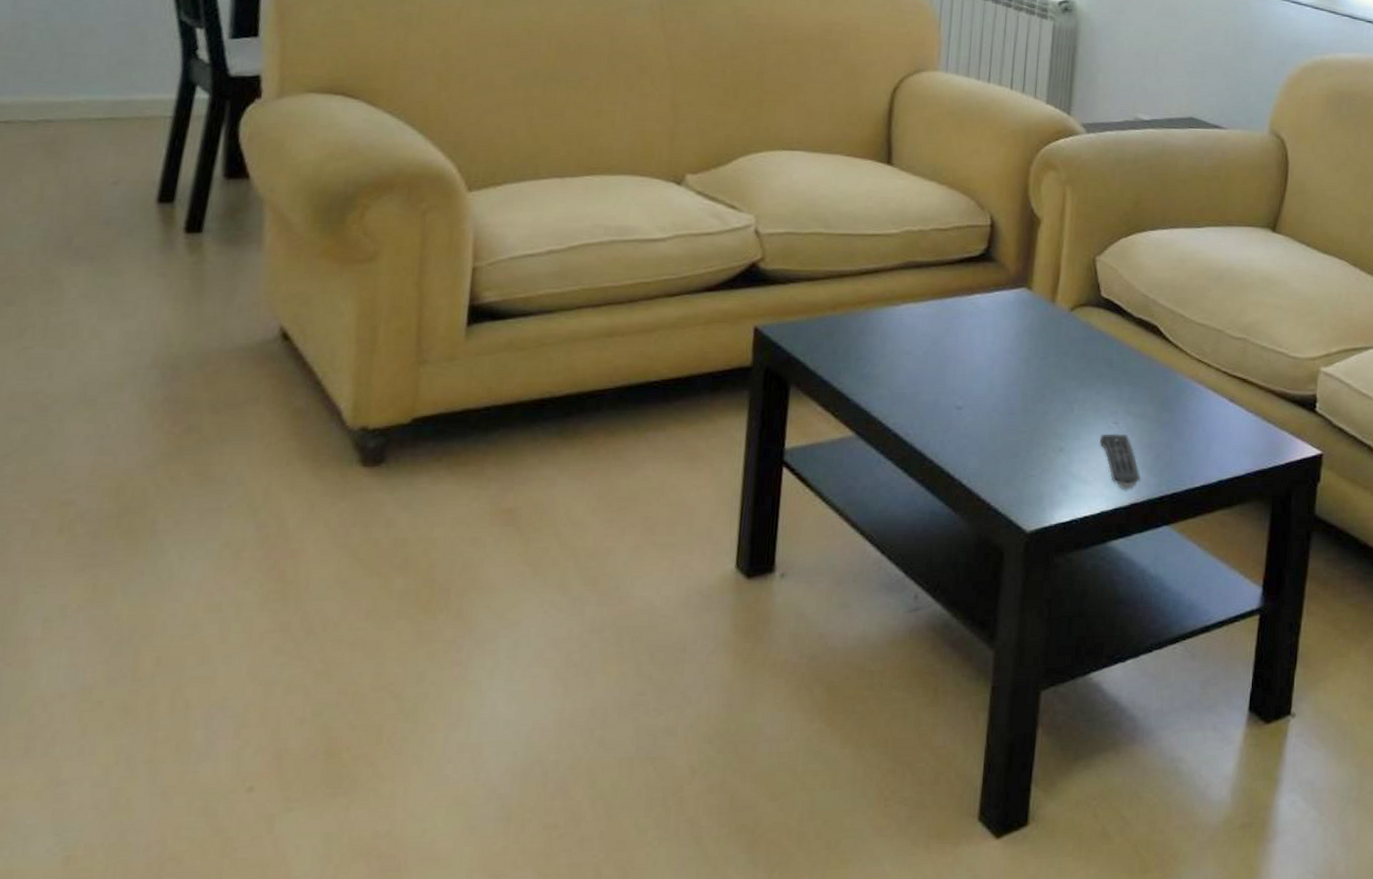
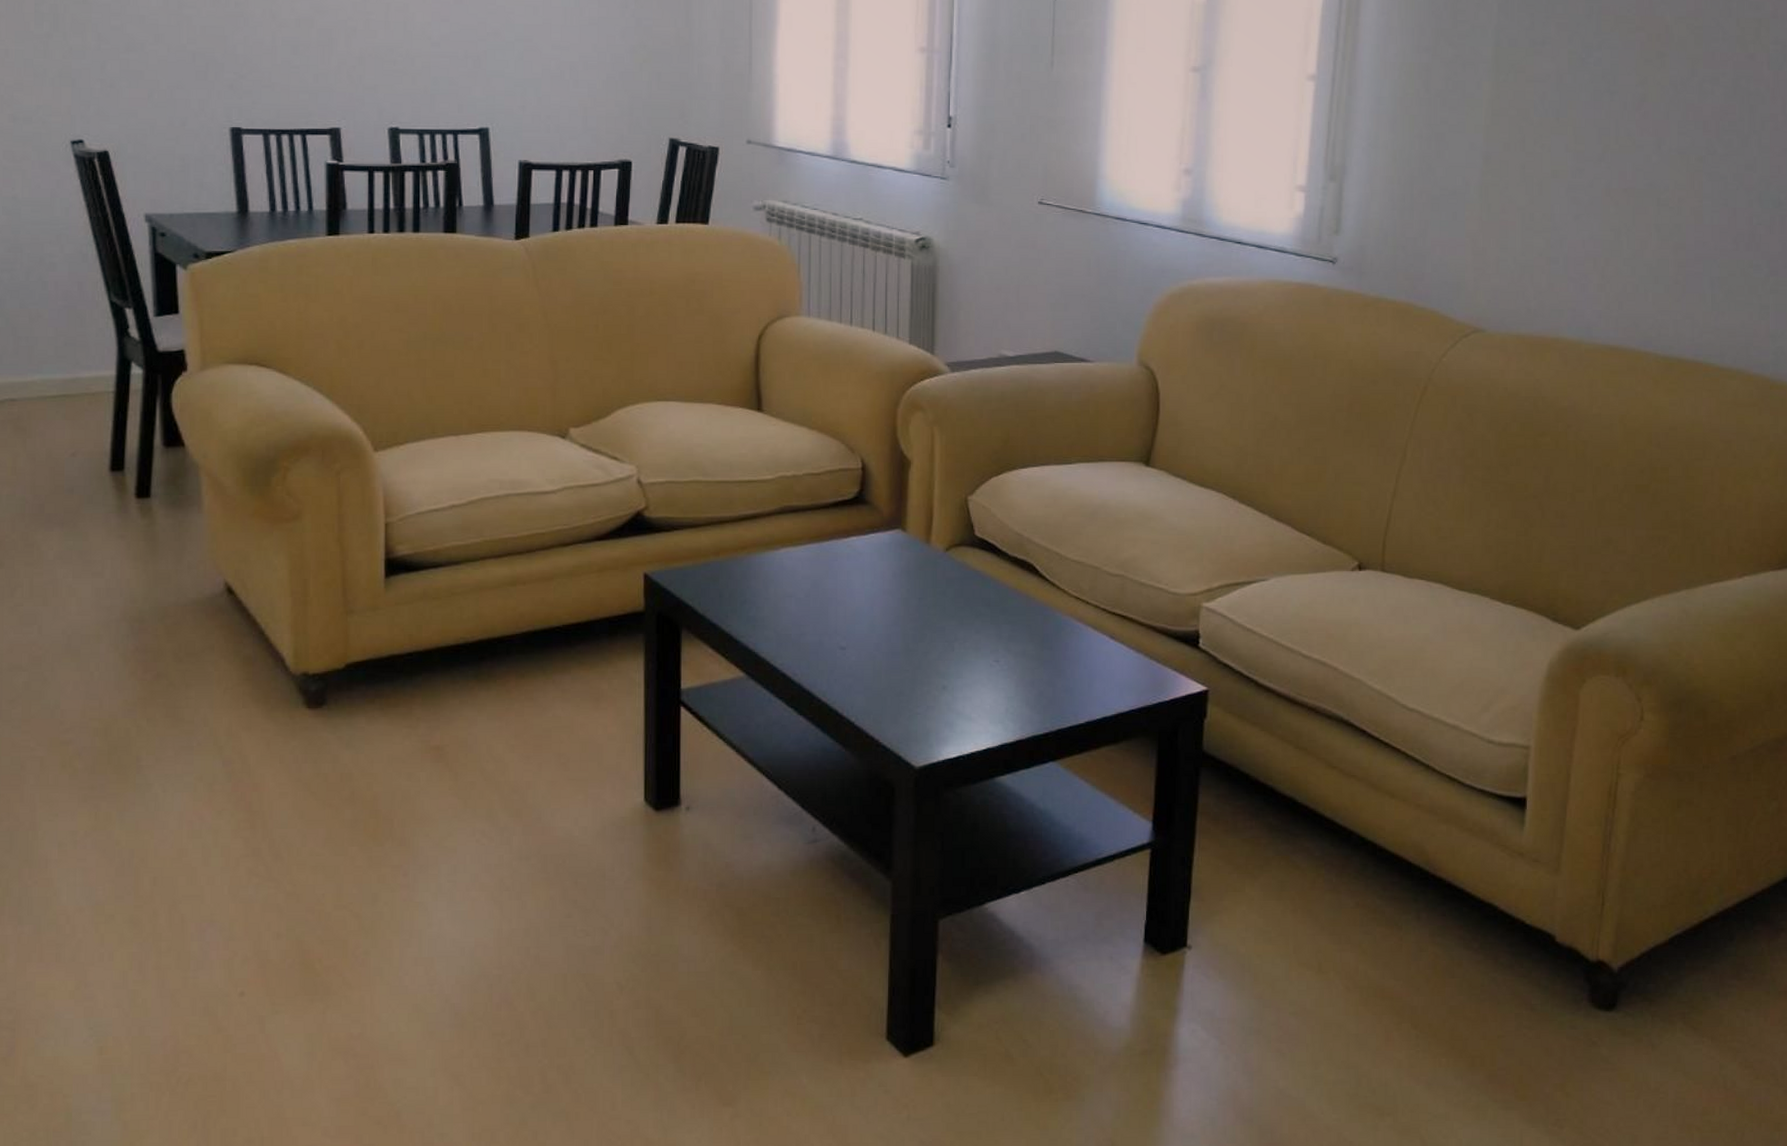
remote control: present [1099,434,1140,490] -> none [982,672,1024,727]

